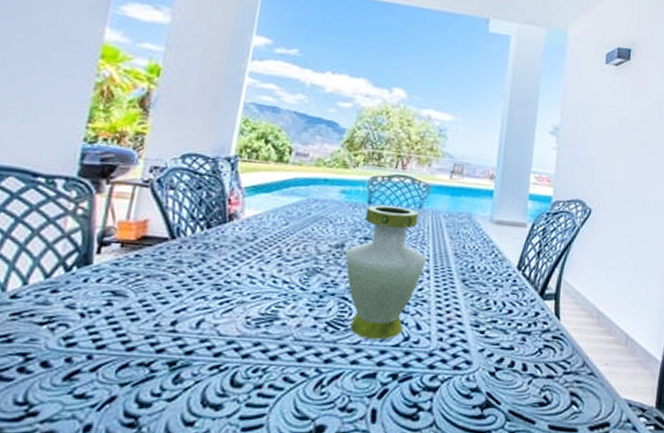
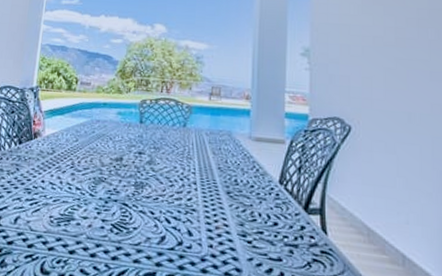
vase: present [344,205,427,340] -> none [123,124,193,243]

